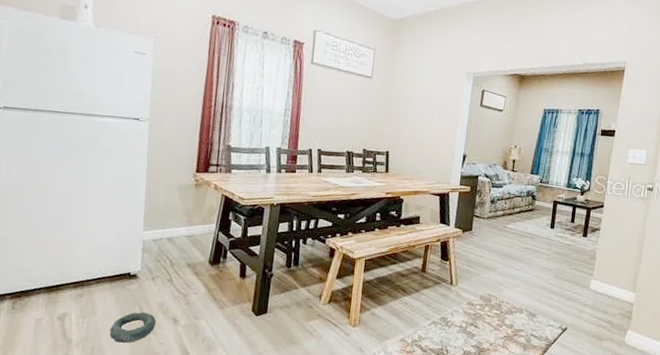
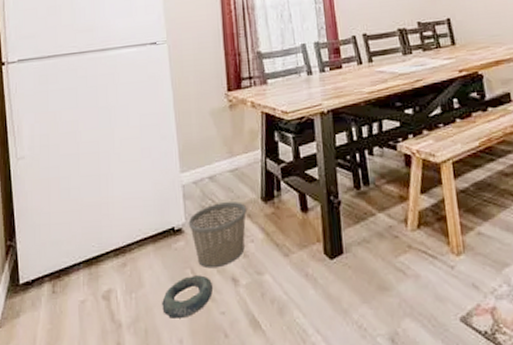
basket: none [143,259,196,309] -> present [188,201,247,268]

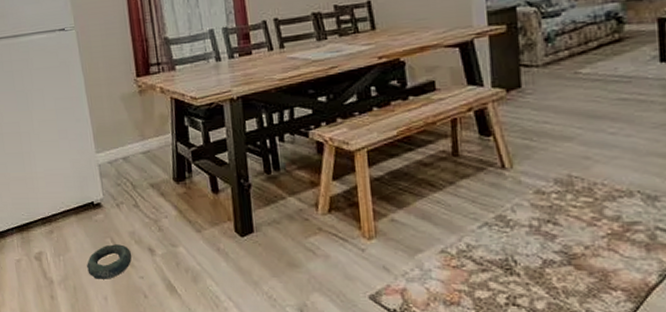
basket: present [188,201,247,268] -> none [105,181,161,239]

